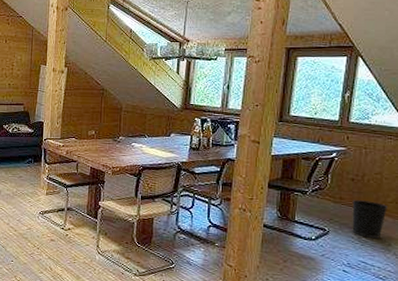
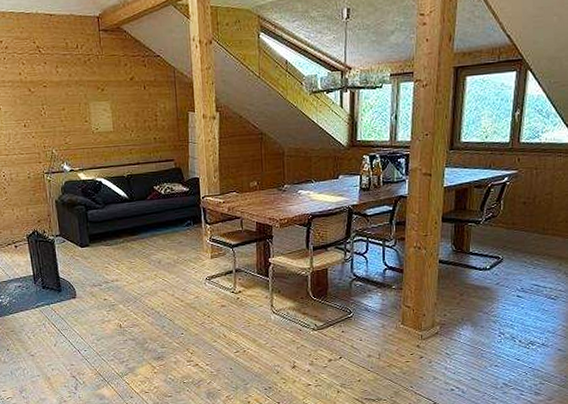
wastebasket: present [352,200,387,238] -> none [524,223,558,260]

